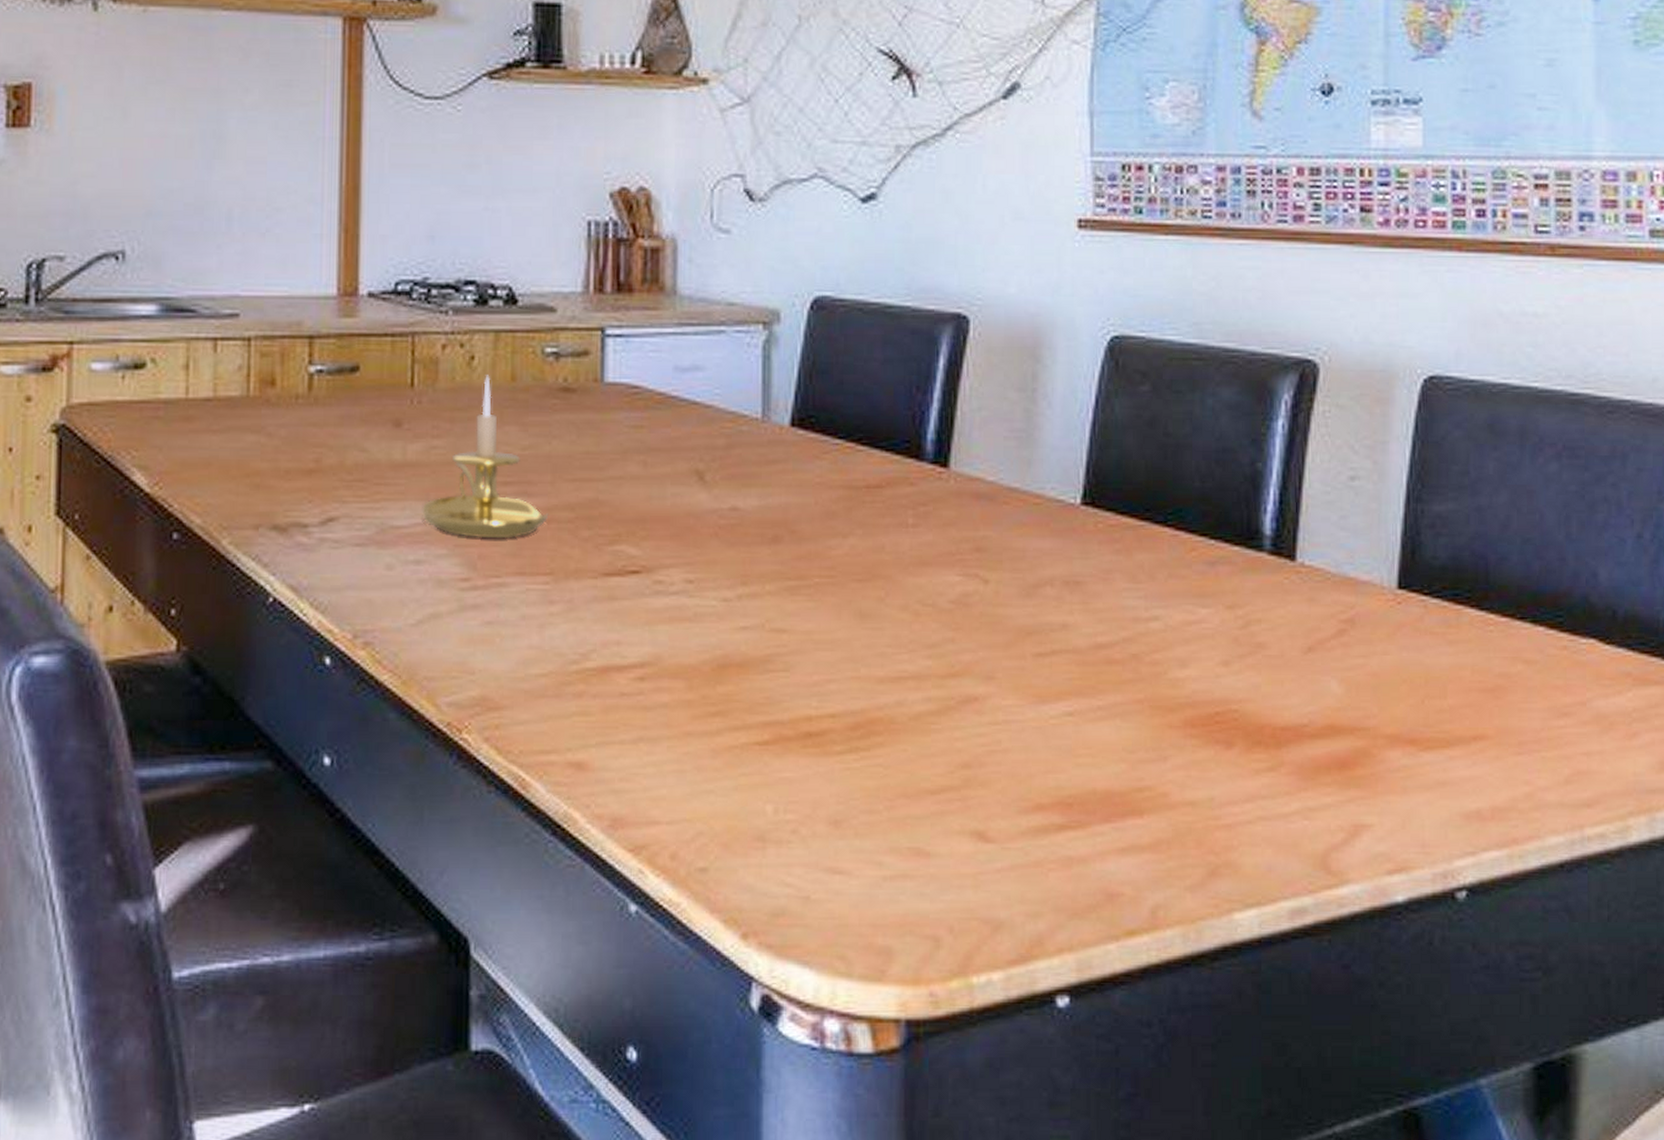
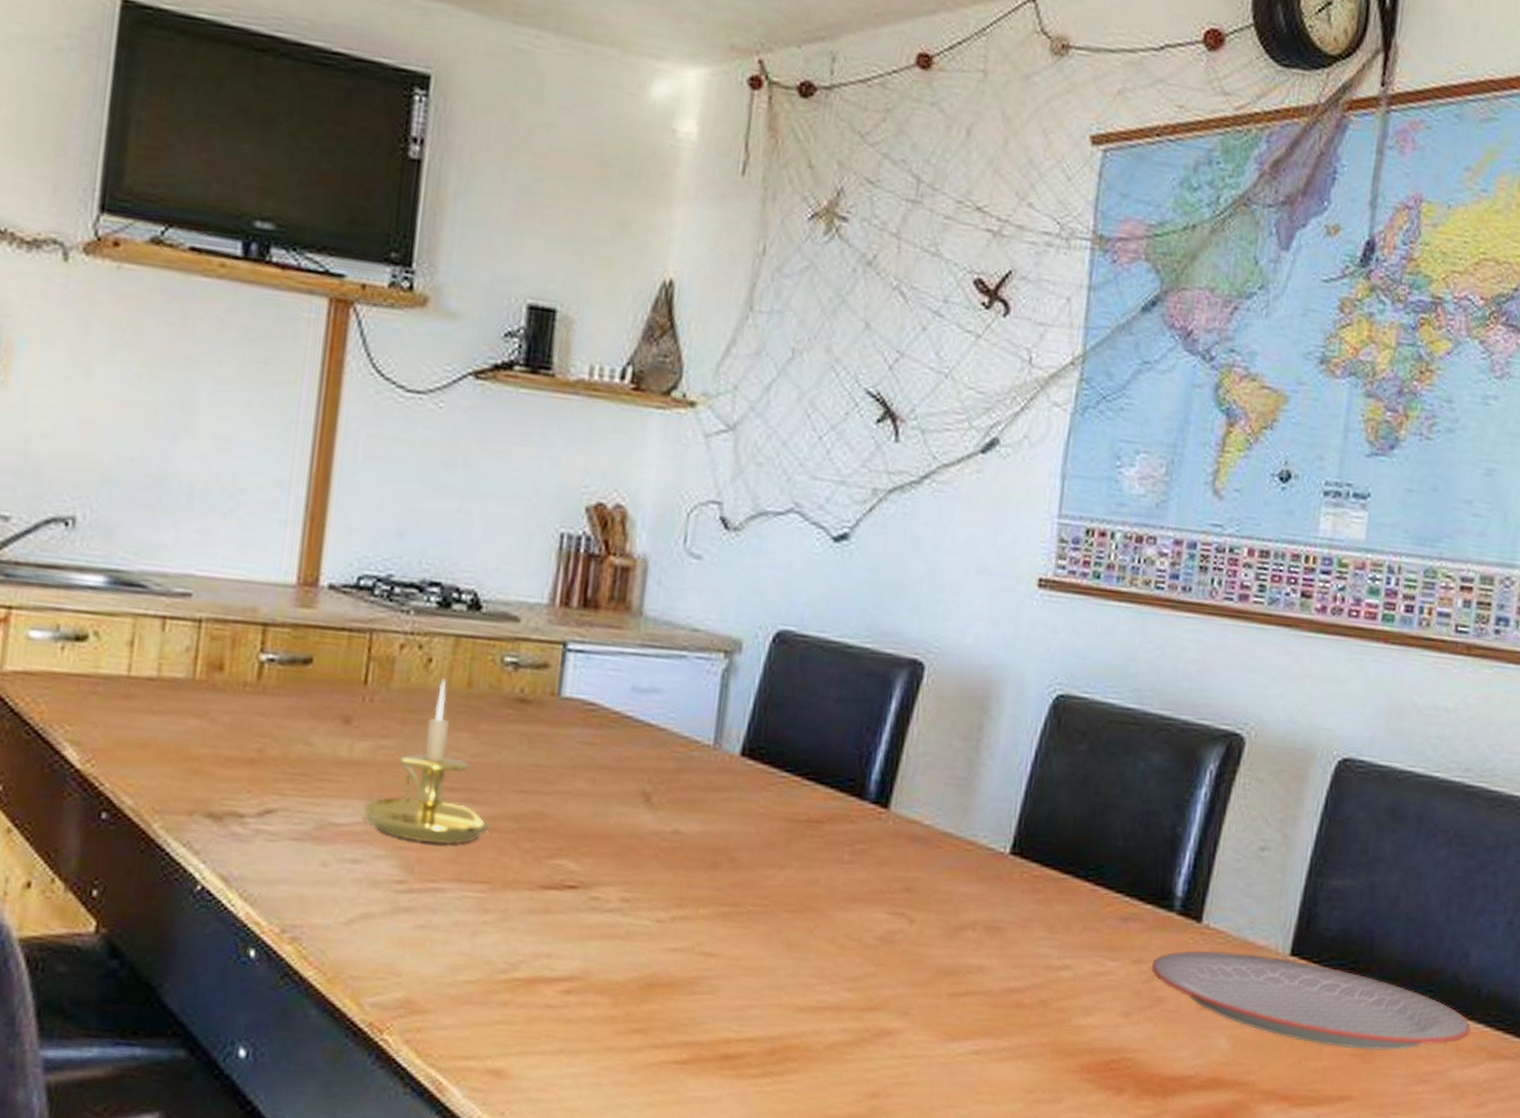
plate: none [1248,590,1610,684] -> present [1152,951,1471,1051]

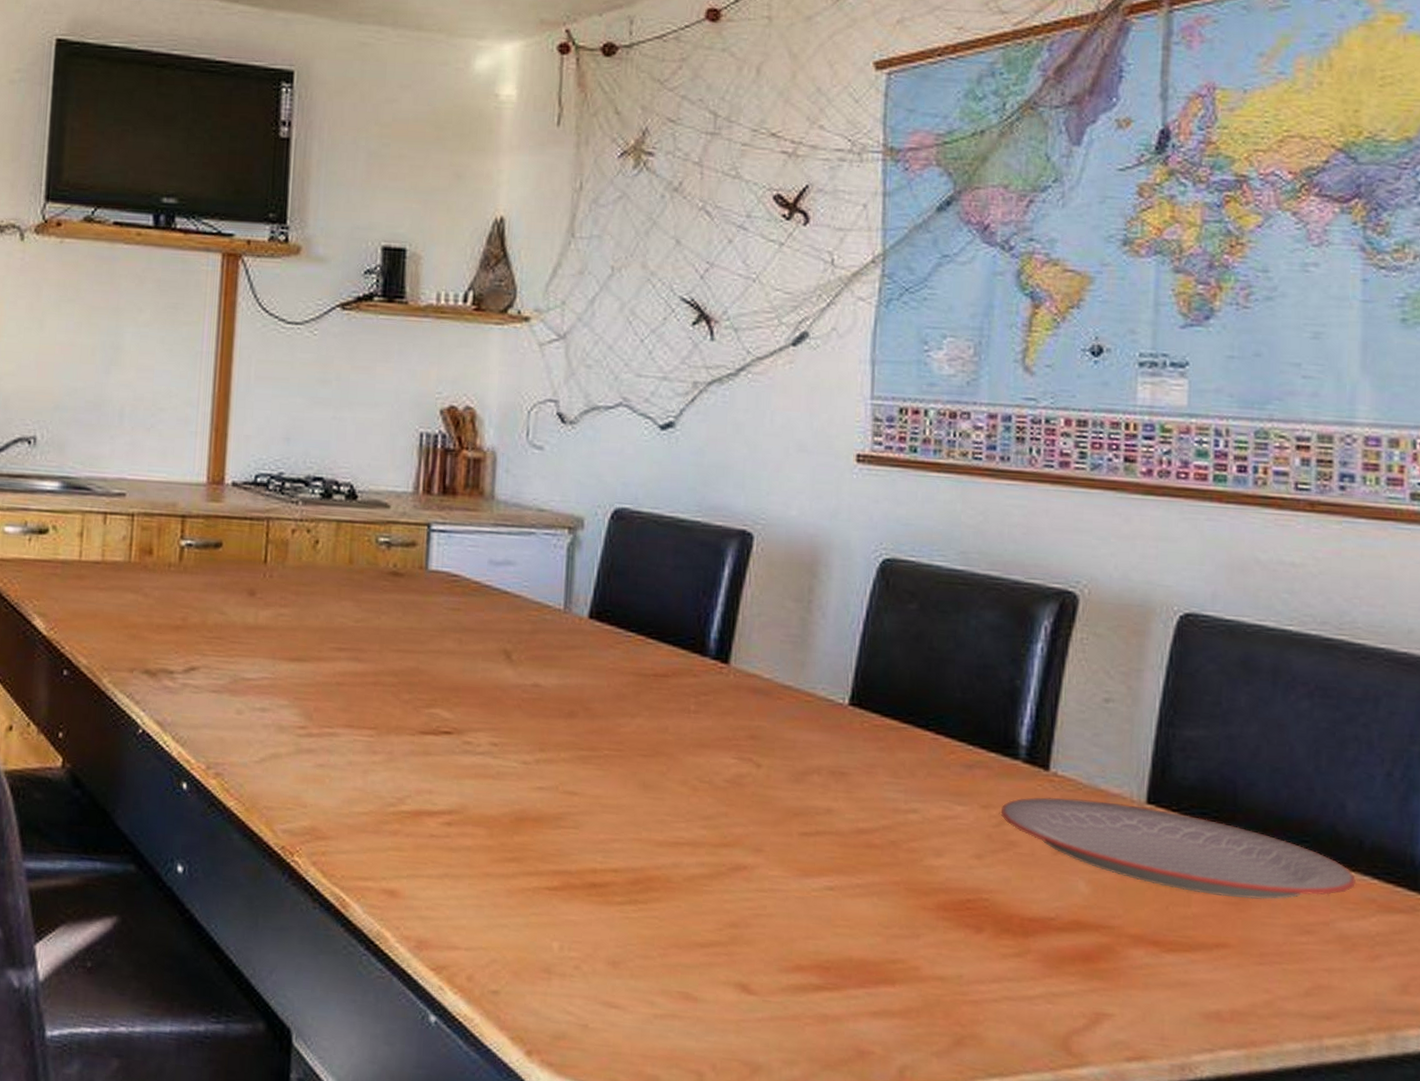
candle holder: present [363,679,492,845] -> none [269,557,376,696]

